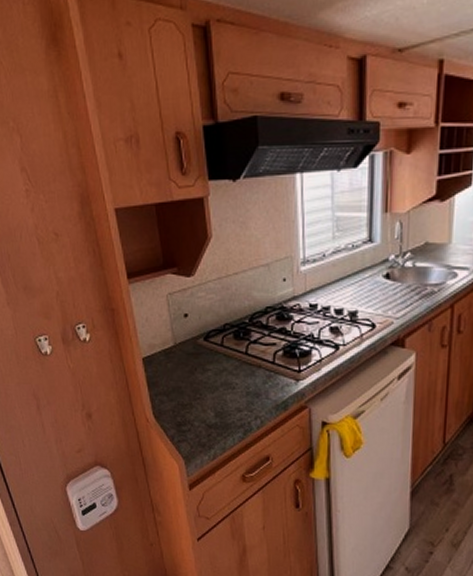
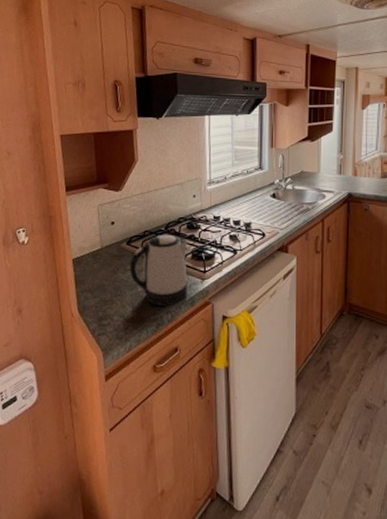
kettle: none [208,327,280,411] -> present [129,234,188,307]

